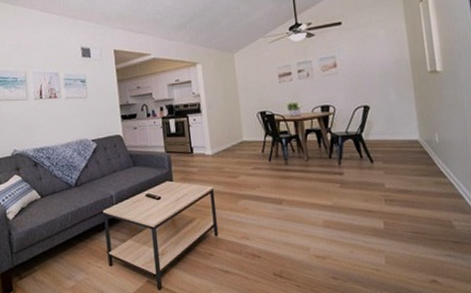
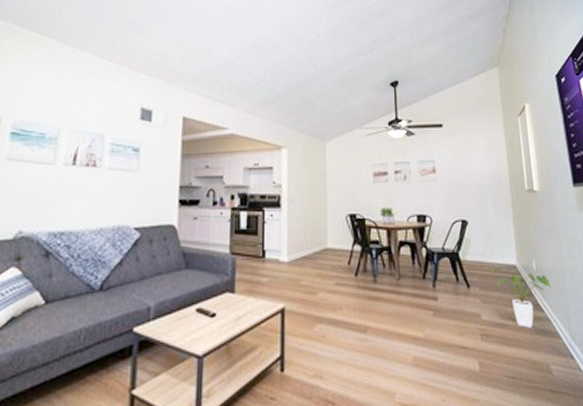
house plant: none [394,143,454,192] -> present [492,267,551,328]

